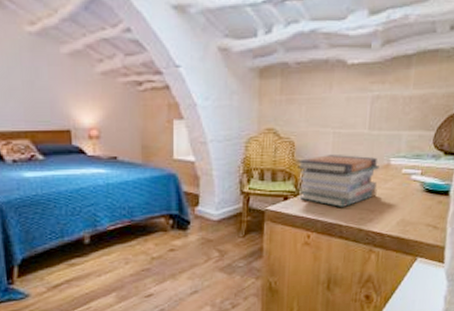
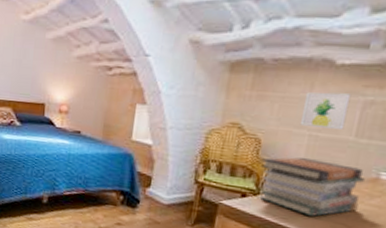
wall art: none [324,91,362,124] -> present [299,92,352,129]

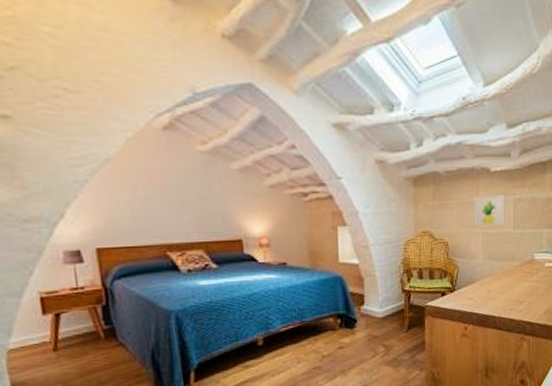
book stack: present [260,157,365,217] -> none [451,252,525,300]

